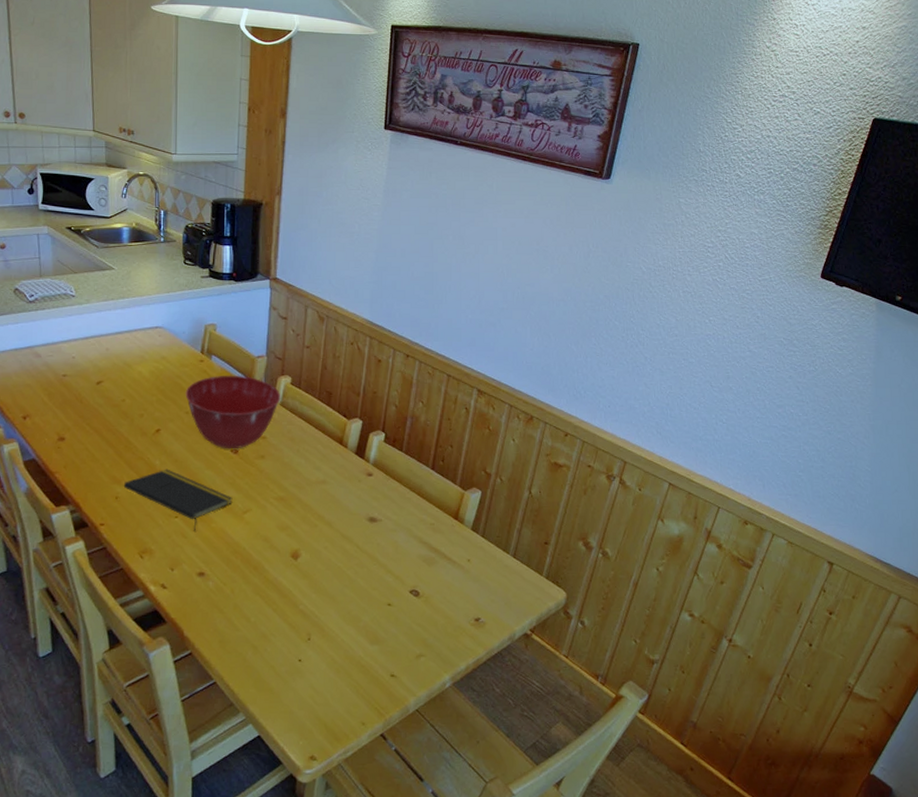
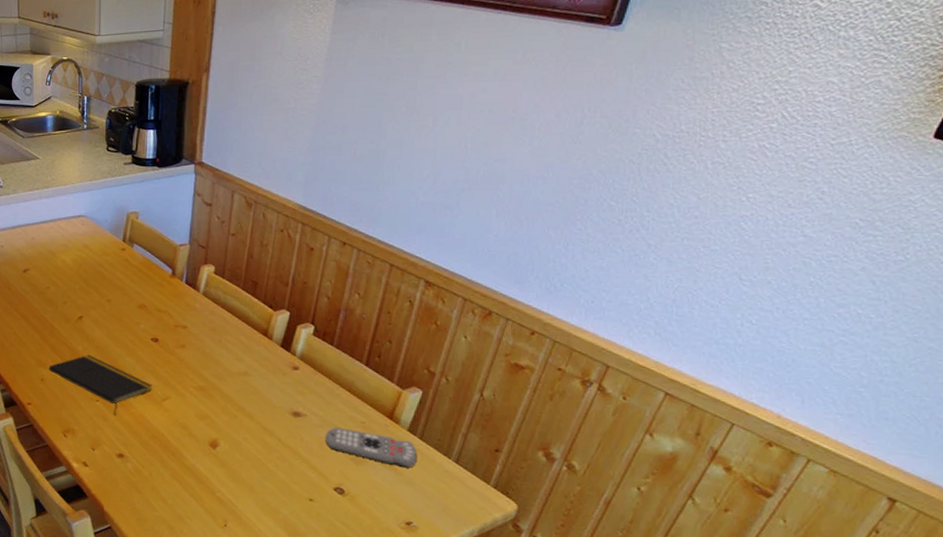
mixing bowl: present [185,375,281,449] -> none [107,263,204,338]
remote control: none [399,530,480,566] -> present [325,427,417,468]

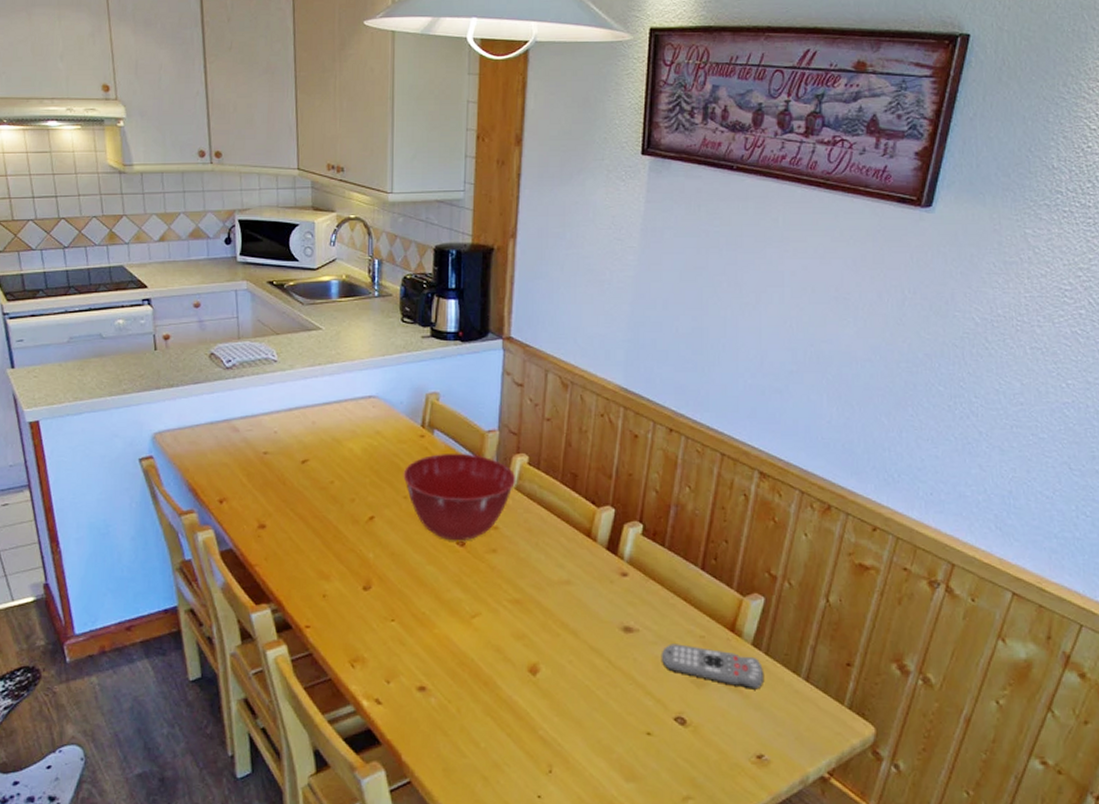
notepad: present [48,354,152,415] -> none [331,563,459,638]
mixing bowl: none [107,263,204,338] -> present [403,453,516,541]

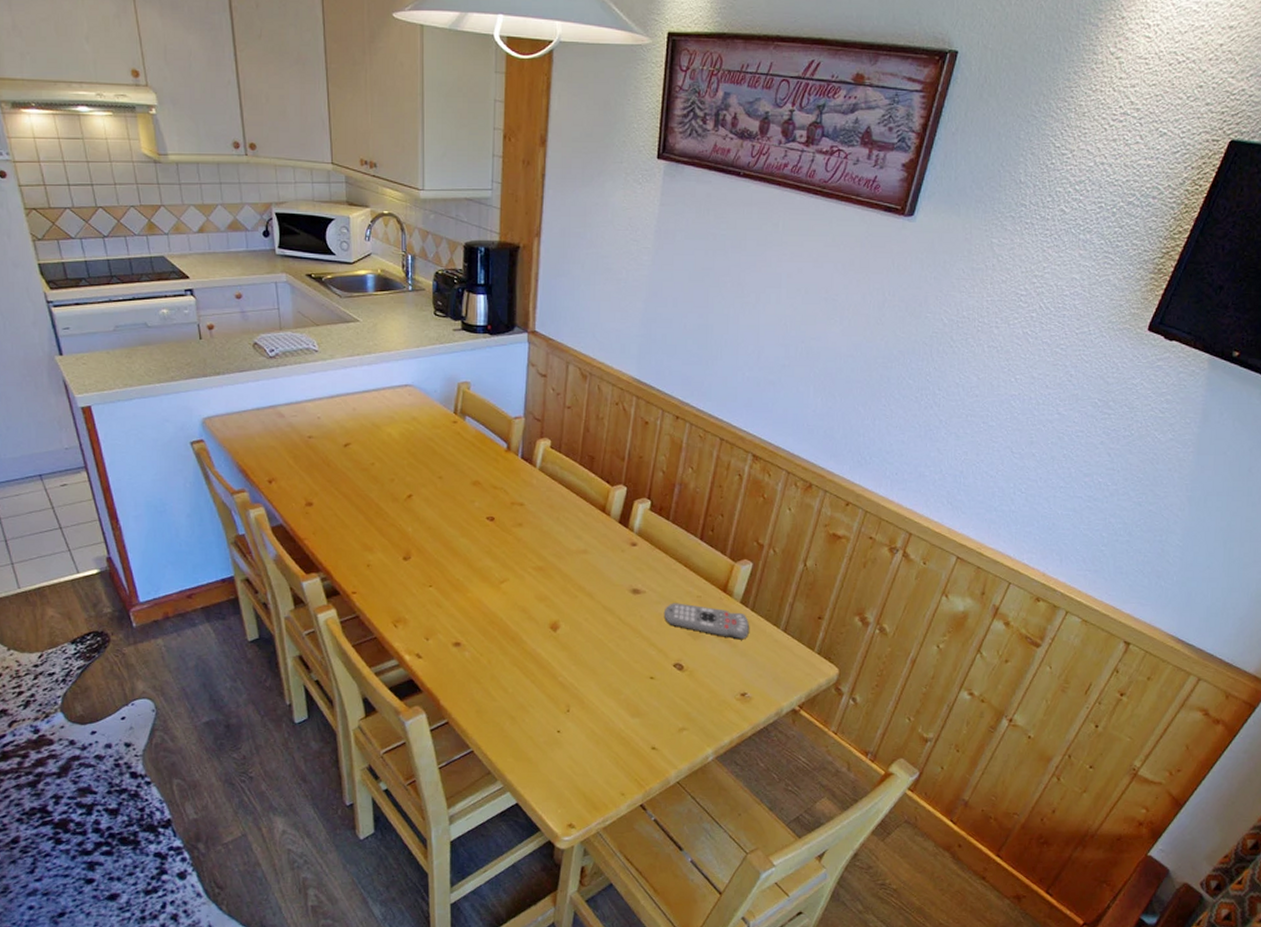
mixing bowl: present [403,453,516,541] -> none [438,437,540,517]

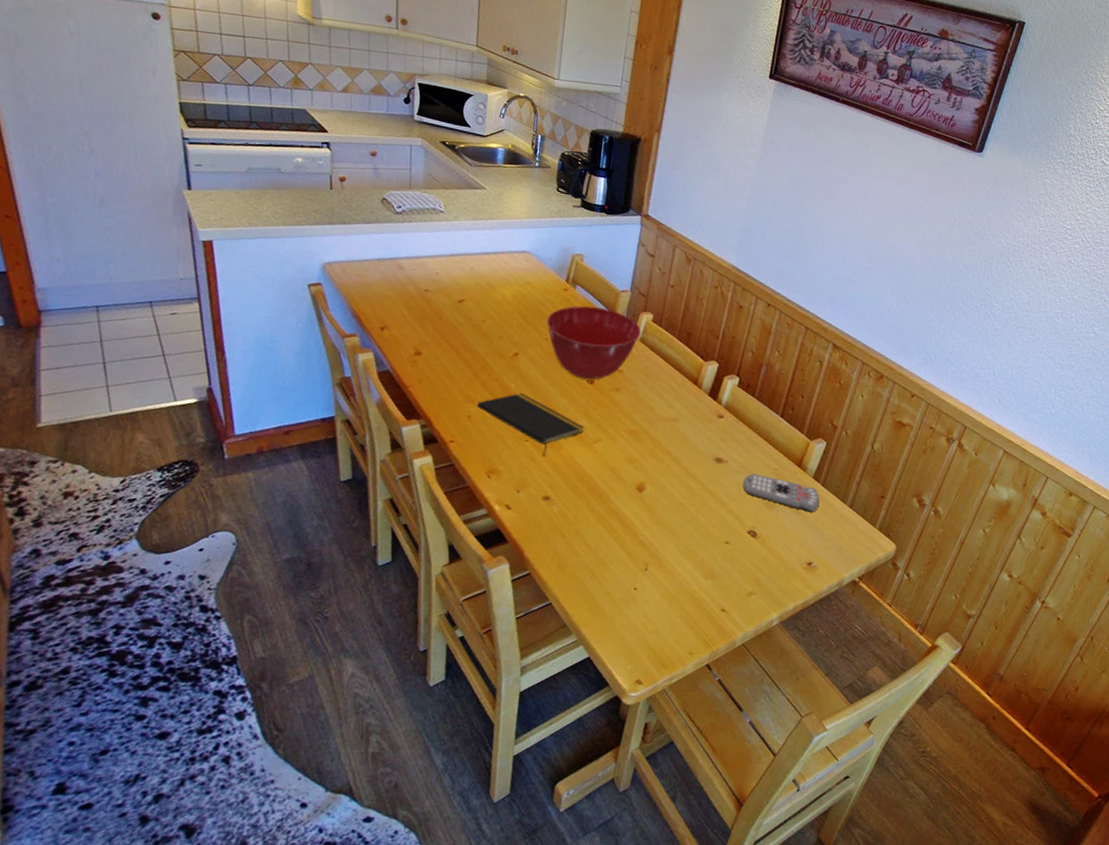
notepad: none [375,536,489,601] -> present [476,392,585,456]
mixing bowl: none [438,437,540,517] -> present [546,306,642,380]

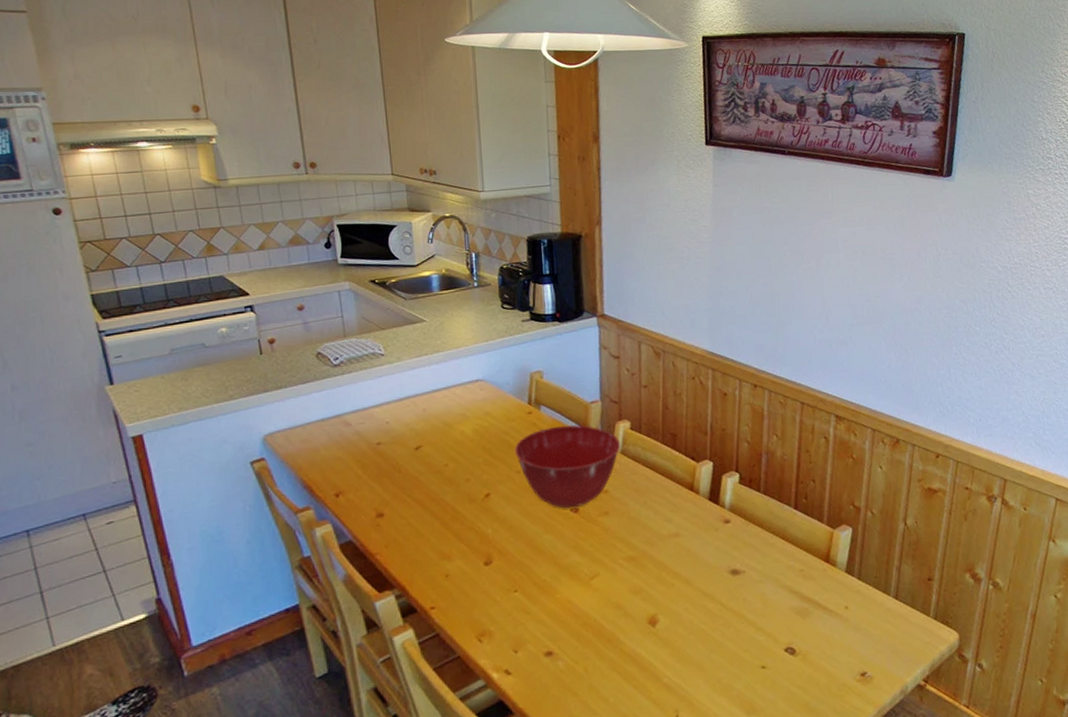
notepad: present [476,392,585,456] -> none [453,537,577,605]
remote control: present [742,473,819,513] -> none [766,579,859,613]

